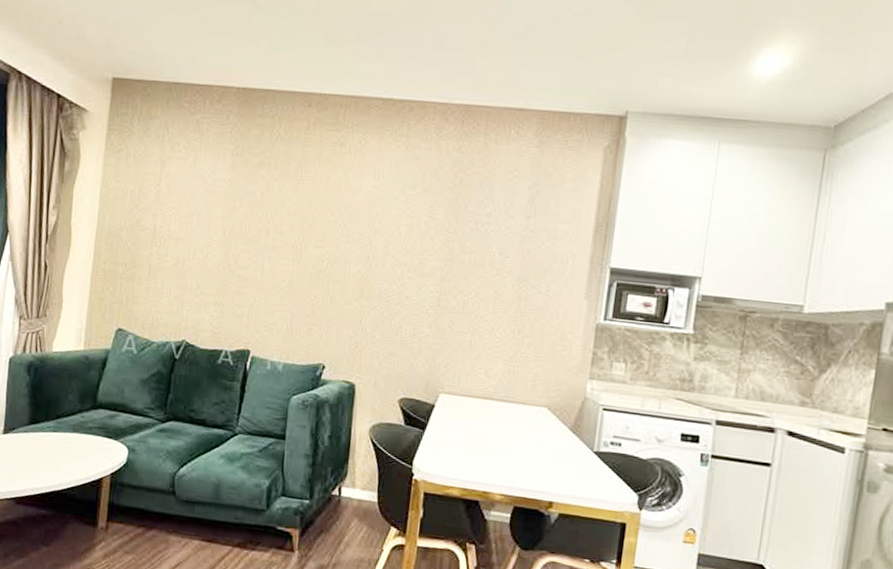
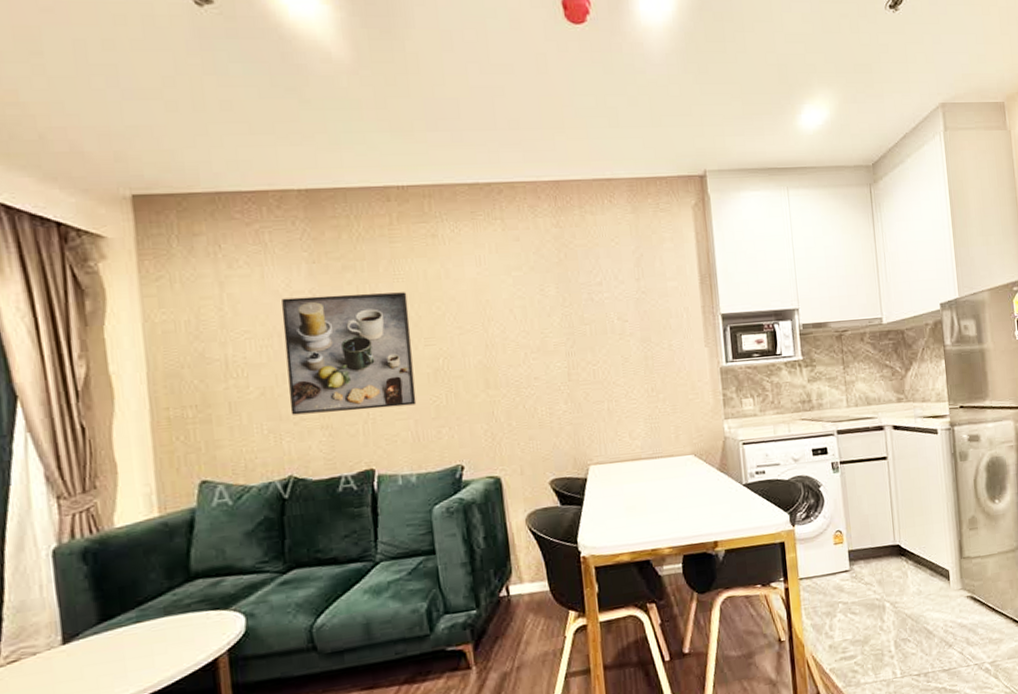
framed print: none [194,183,308,300] -> present [282,292,417,415]

